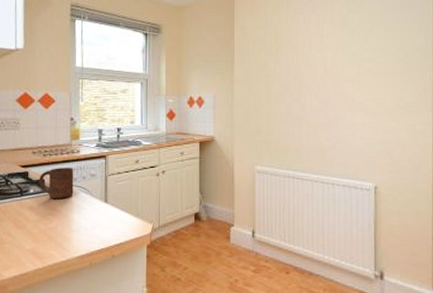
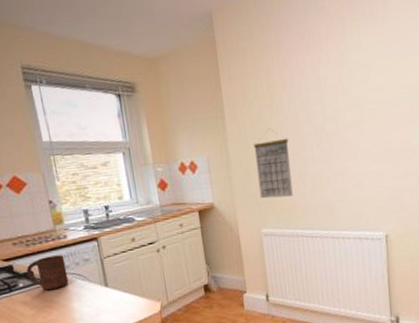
calendar: none [257,75,289,139] -> present [253,128,293,199]

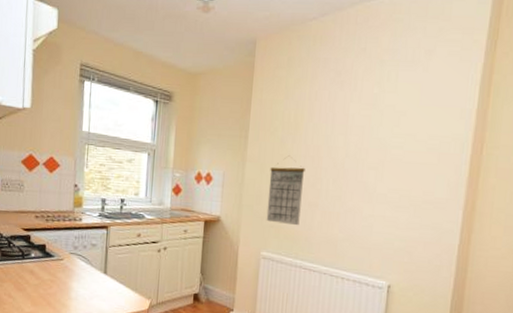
cup: present [26,255,69,290] -> none [40,234,75,266]

